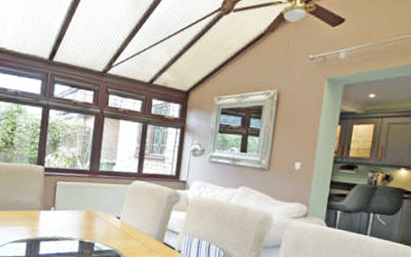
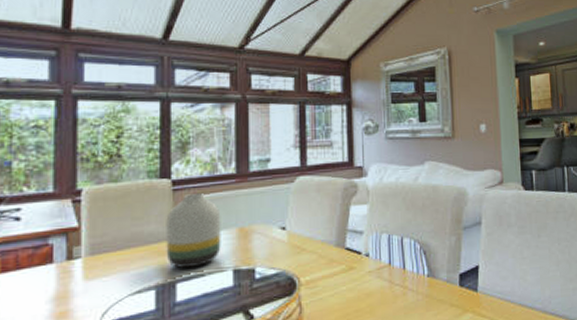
vase: none [36,179,75,233] -> present [166,193,221,269]

